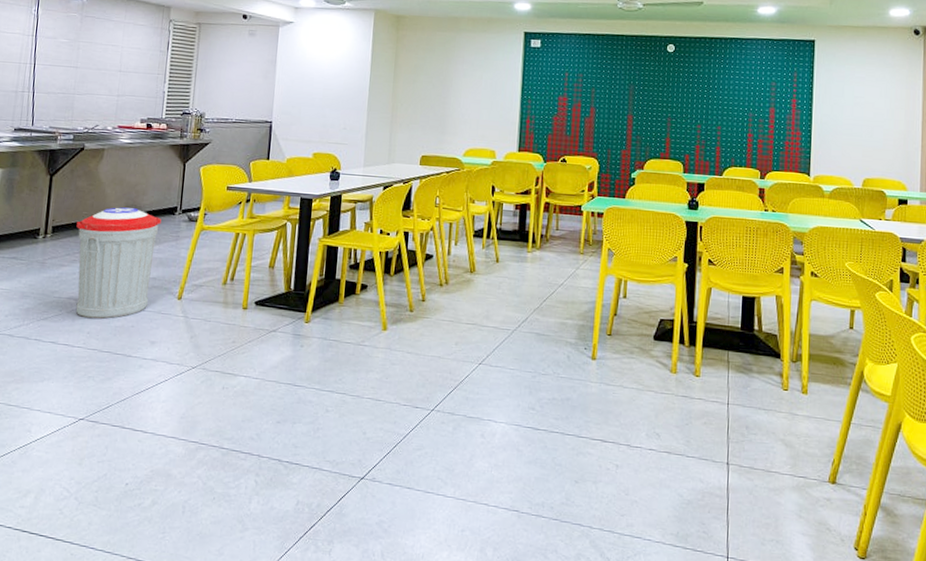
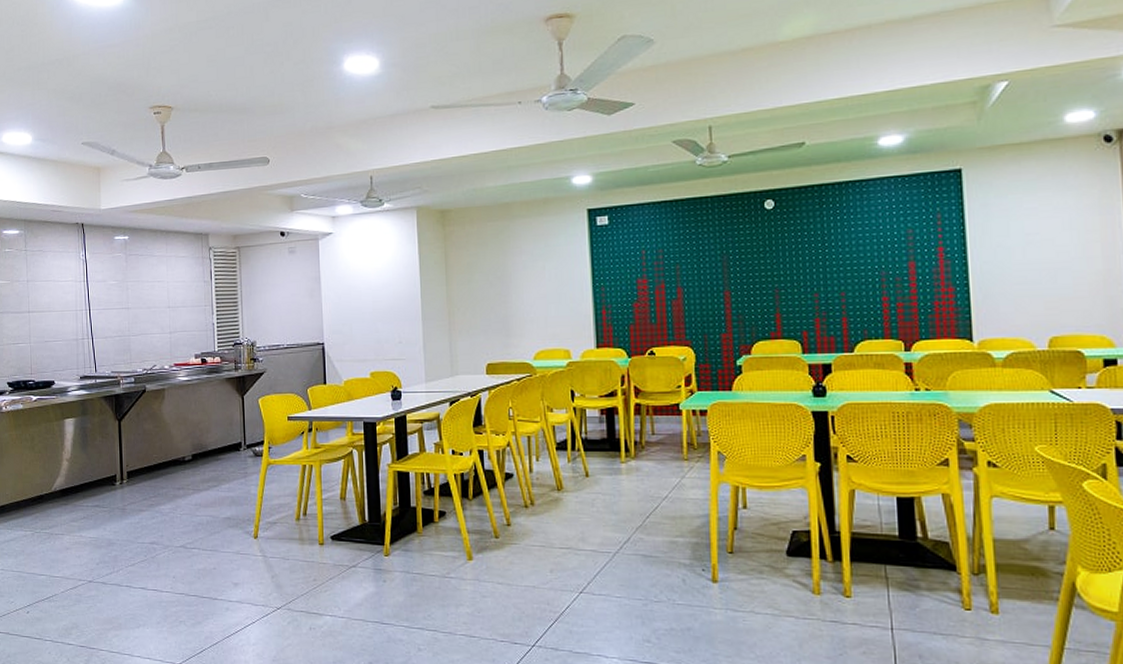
trash can: present [75,207,162,319] -> none [149,447,228,563]

